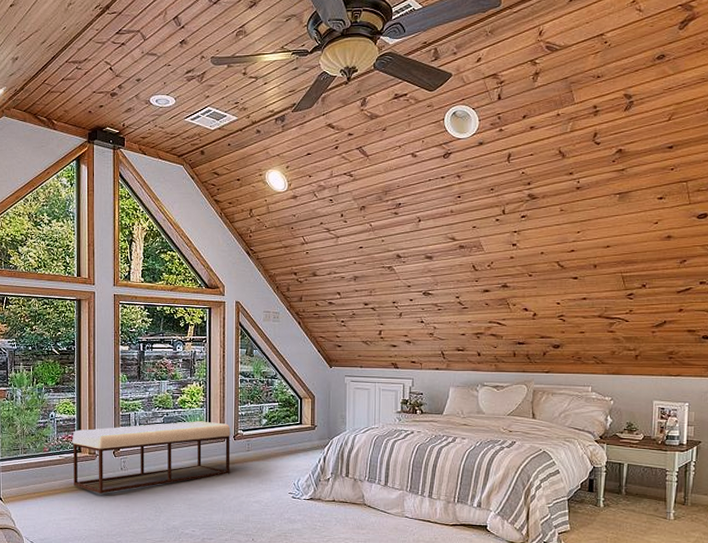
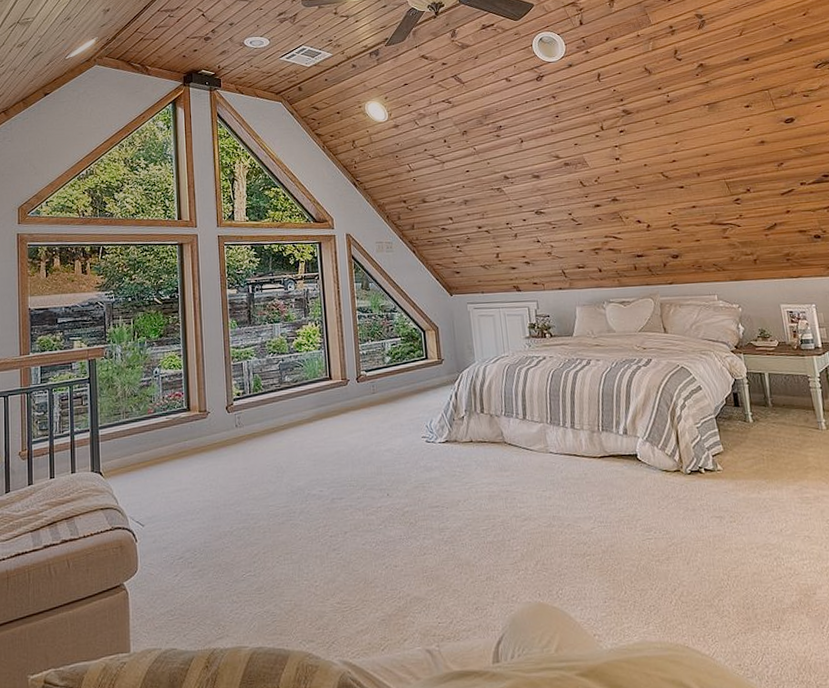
bench: present [72,421,231,494] -> none [179,364,356,457]

